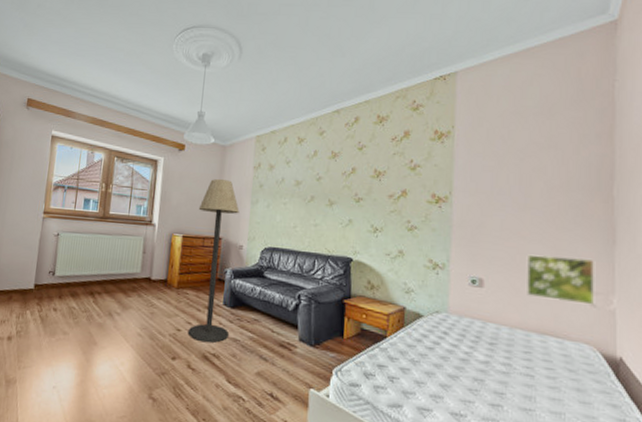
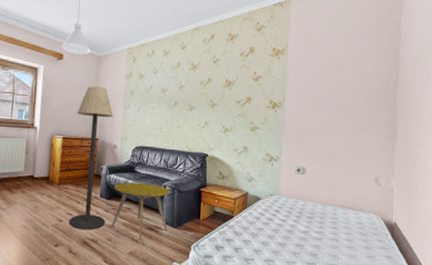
side table: none [236,289,307,360] -> present [111,182,171,241]
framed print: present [527,254,596,305] -> none [335,148,382,185]

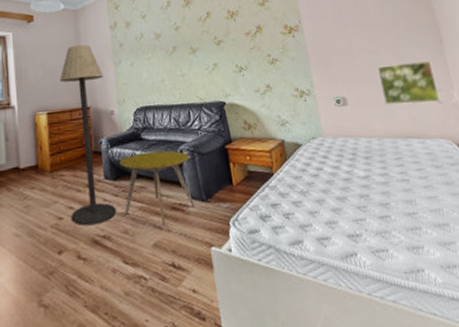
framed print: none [335,148,382,185] -> present [377,61,441,106]

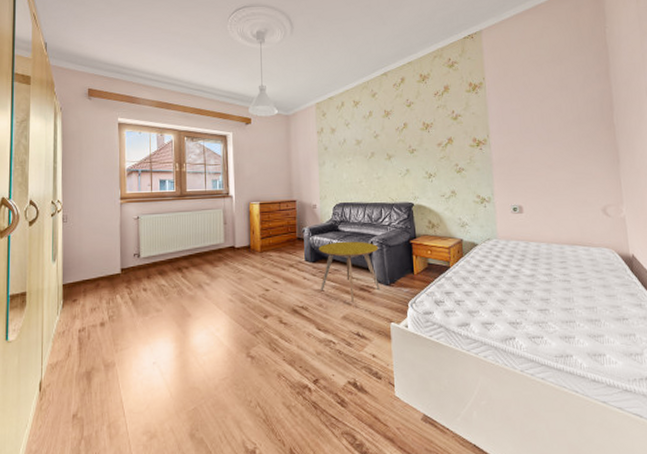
floor lamp: present [59,45,116,226] -> none [271,147,313,298]
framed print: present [377,61,441,106] -> none [555,178,610,216]

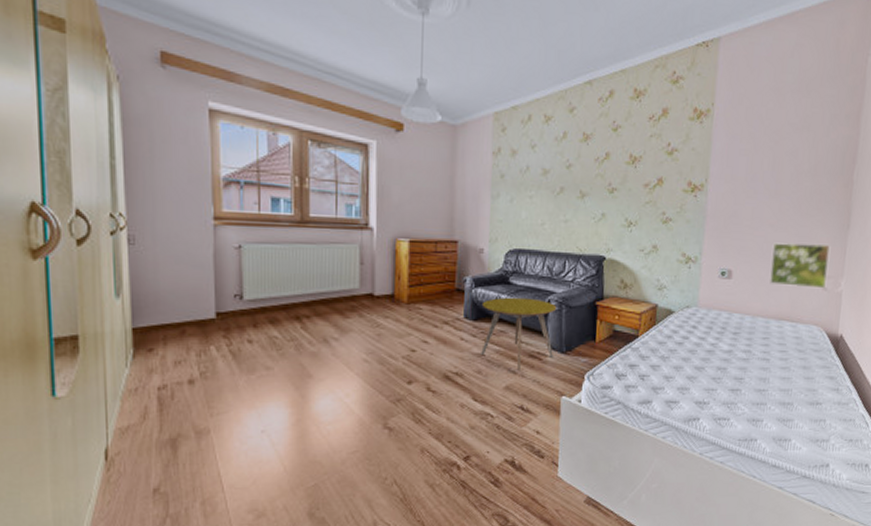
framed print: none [555,178,610,216] -> present [770,242,831,289]

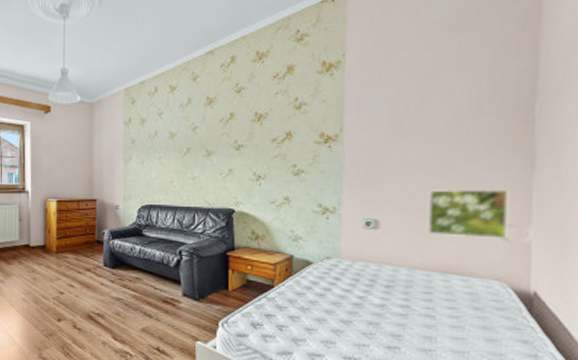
side table: present [481,297,557,372] -> none [119,247,189,316]

